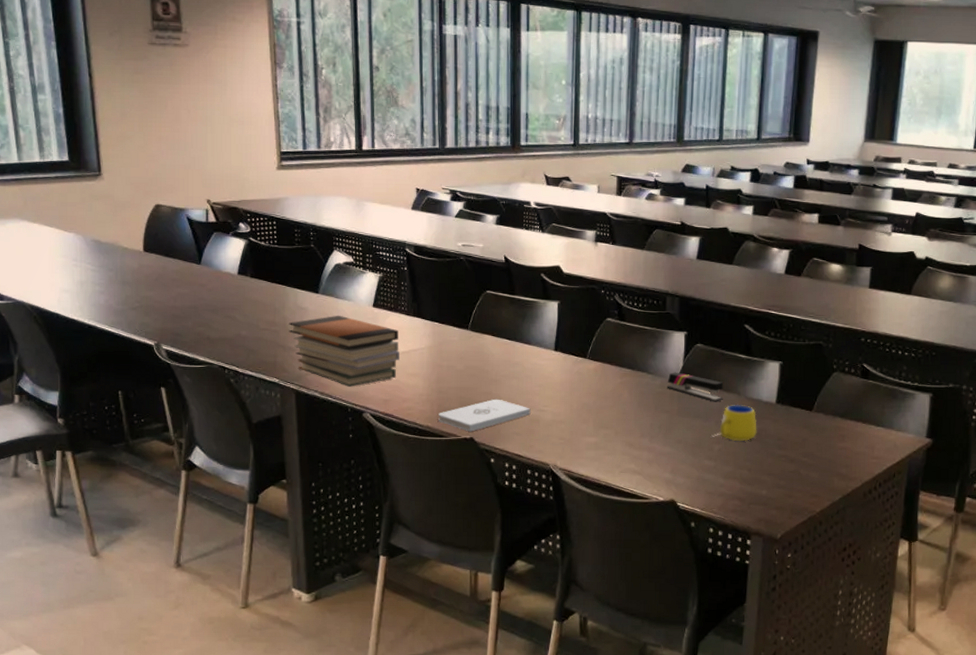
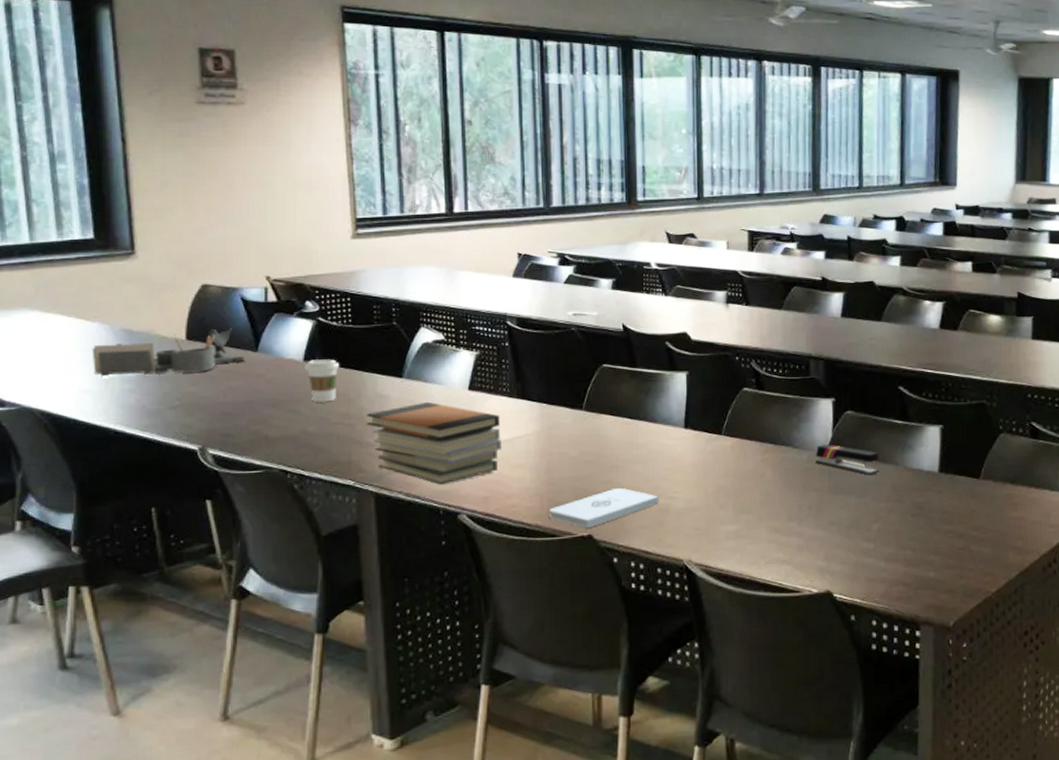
desk organizer: none [69,243,190,280] -> present [91,328,245,377]
coffee cup: none [238,274,266,311] -> present [304,359,339,402]
mug: present [711,404,757,441] -> none [868,475,920,518]

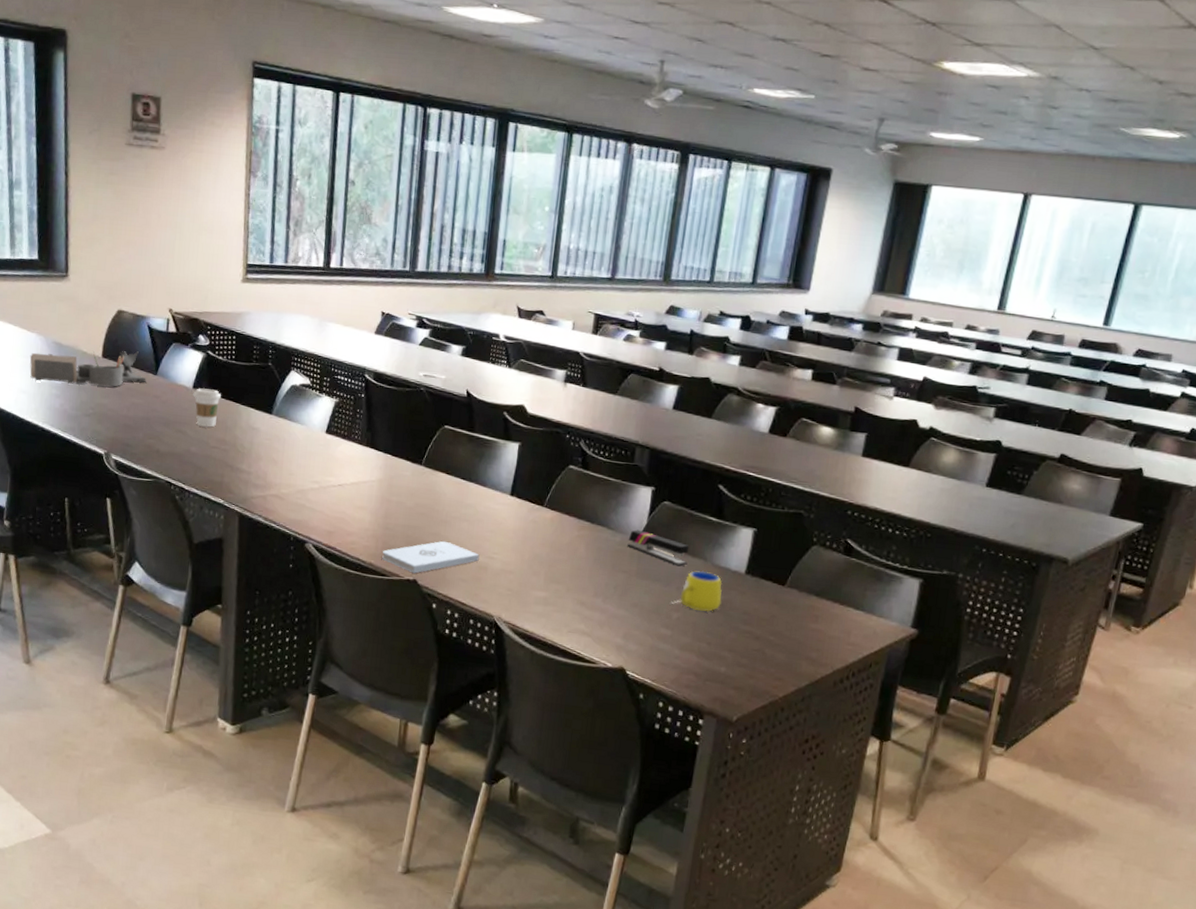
book stack: present [366,401,503,485] -> none [238,438,350,515]
mug: none [868,475,920,518] -> present [671,570,723,612]

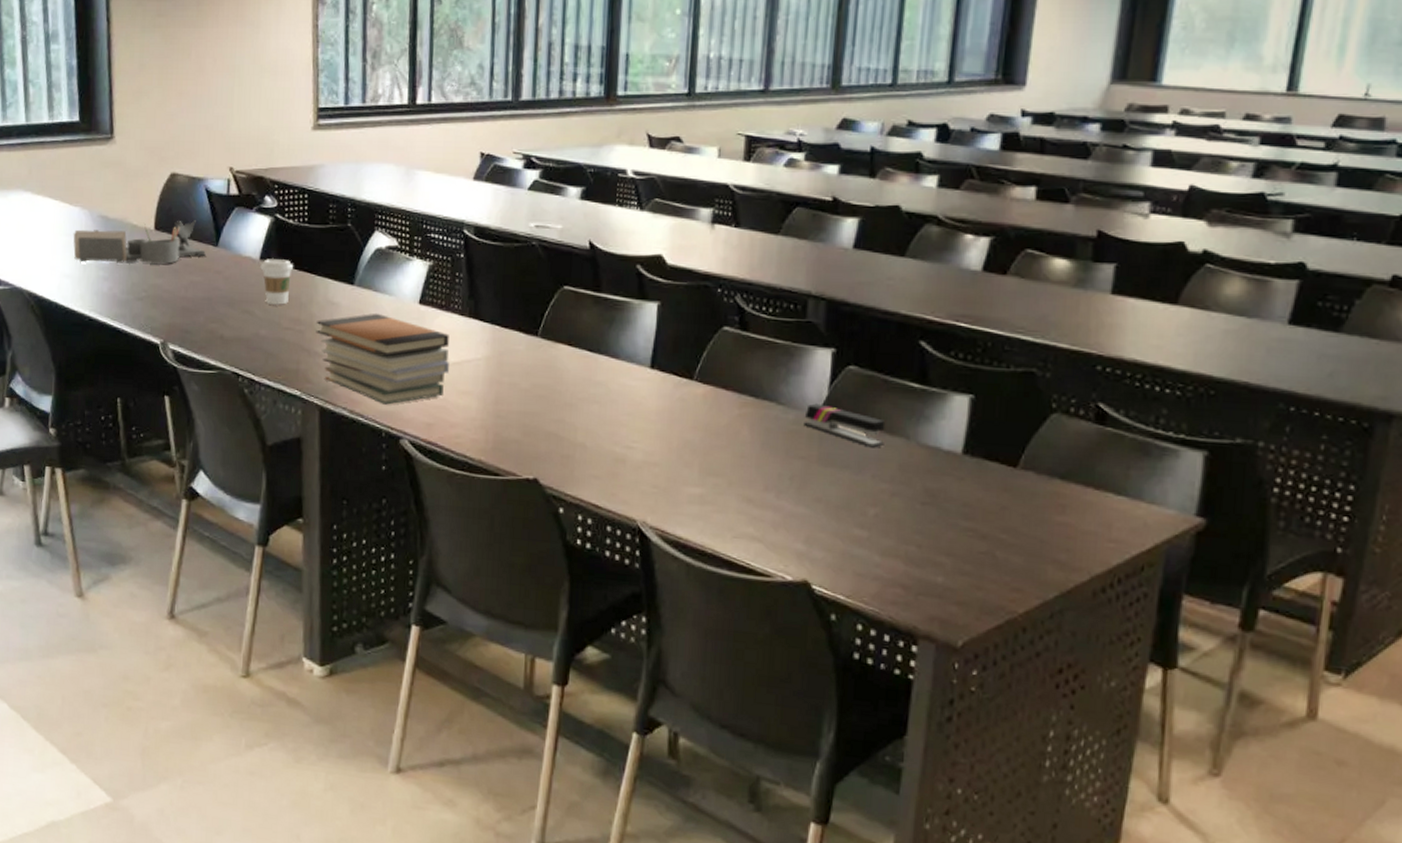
book stack: none [238,438,350,515] -> present [316,313,450,405]
notepad: present [382,540,480,574] -> none [494,428,615,471]
mug: present [671,570,723,612] -> none [865,452,933,505]

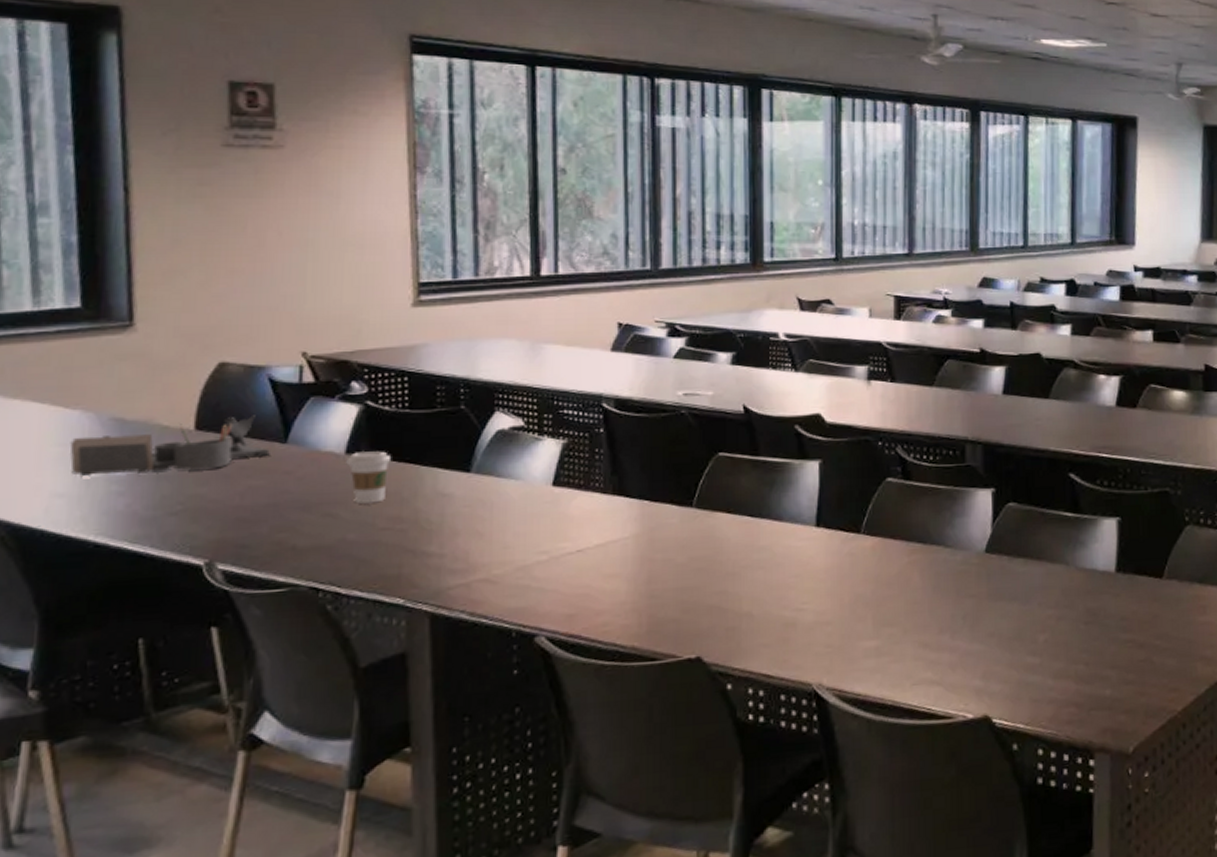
book stack: present [316,313,450,405] -> none [422,500,593,601]
stapler: present [803,403,886,448] -> none [971,542,1047,578]

